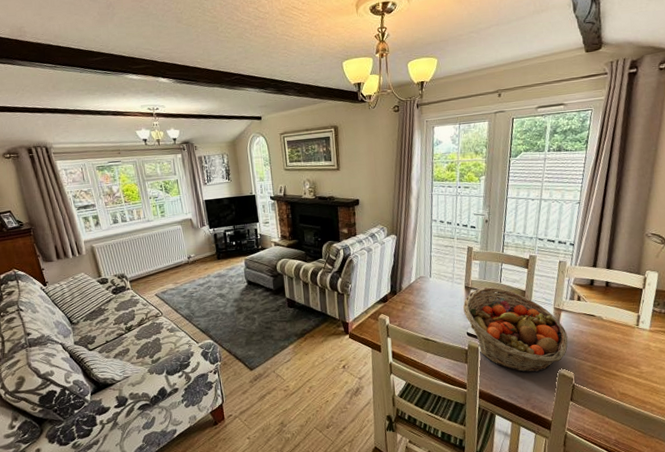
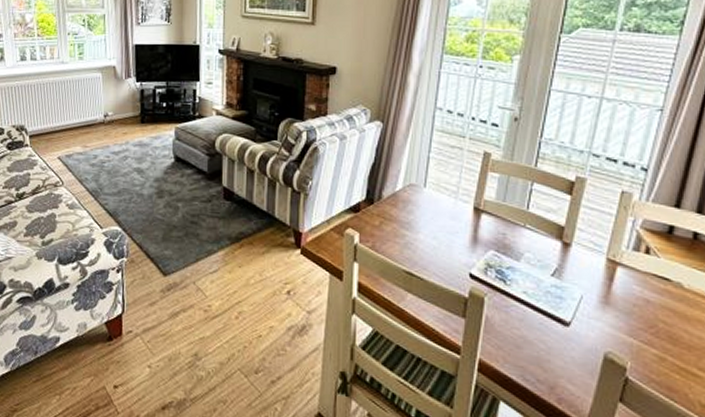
fruit basket: present [463,287,568,373] -> none [468,213,624,349]

